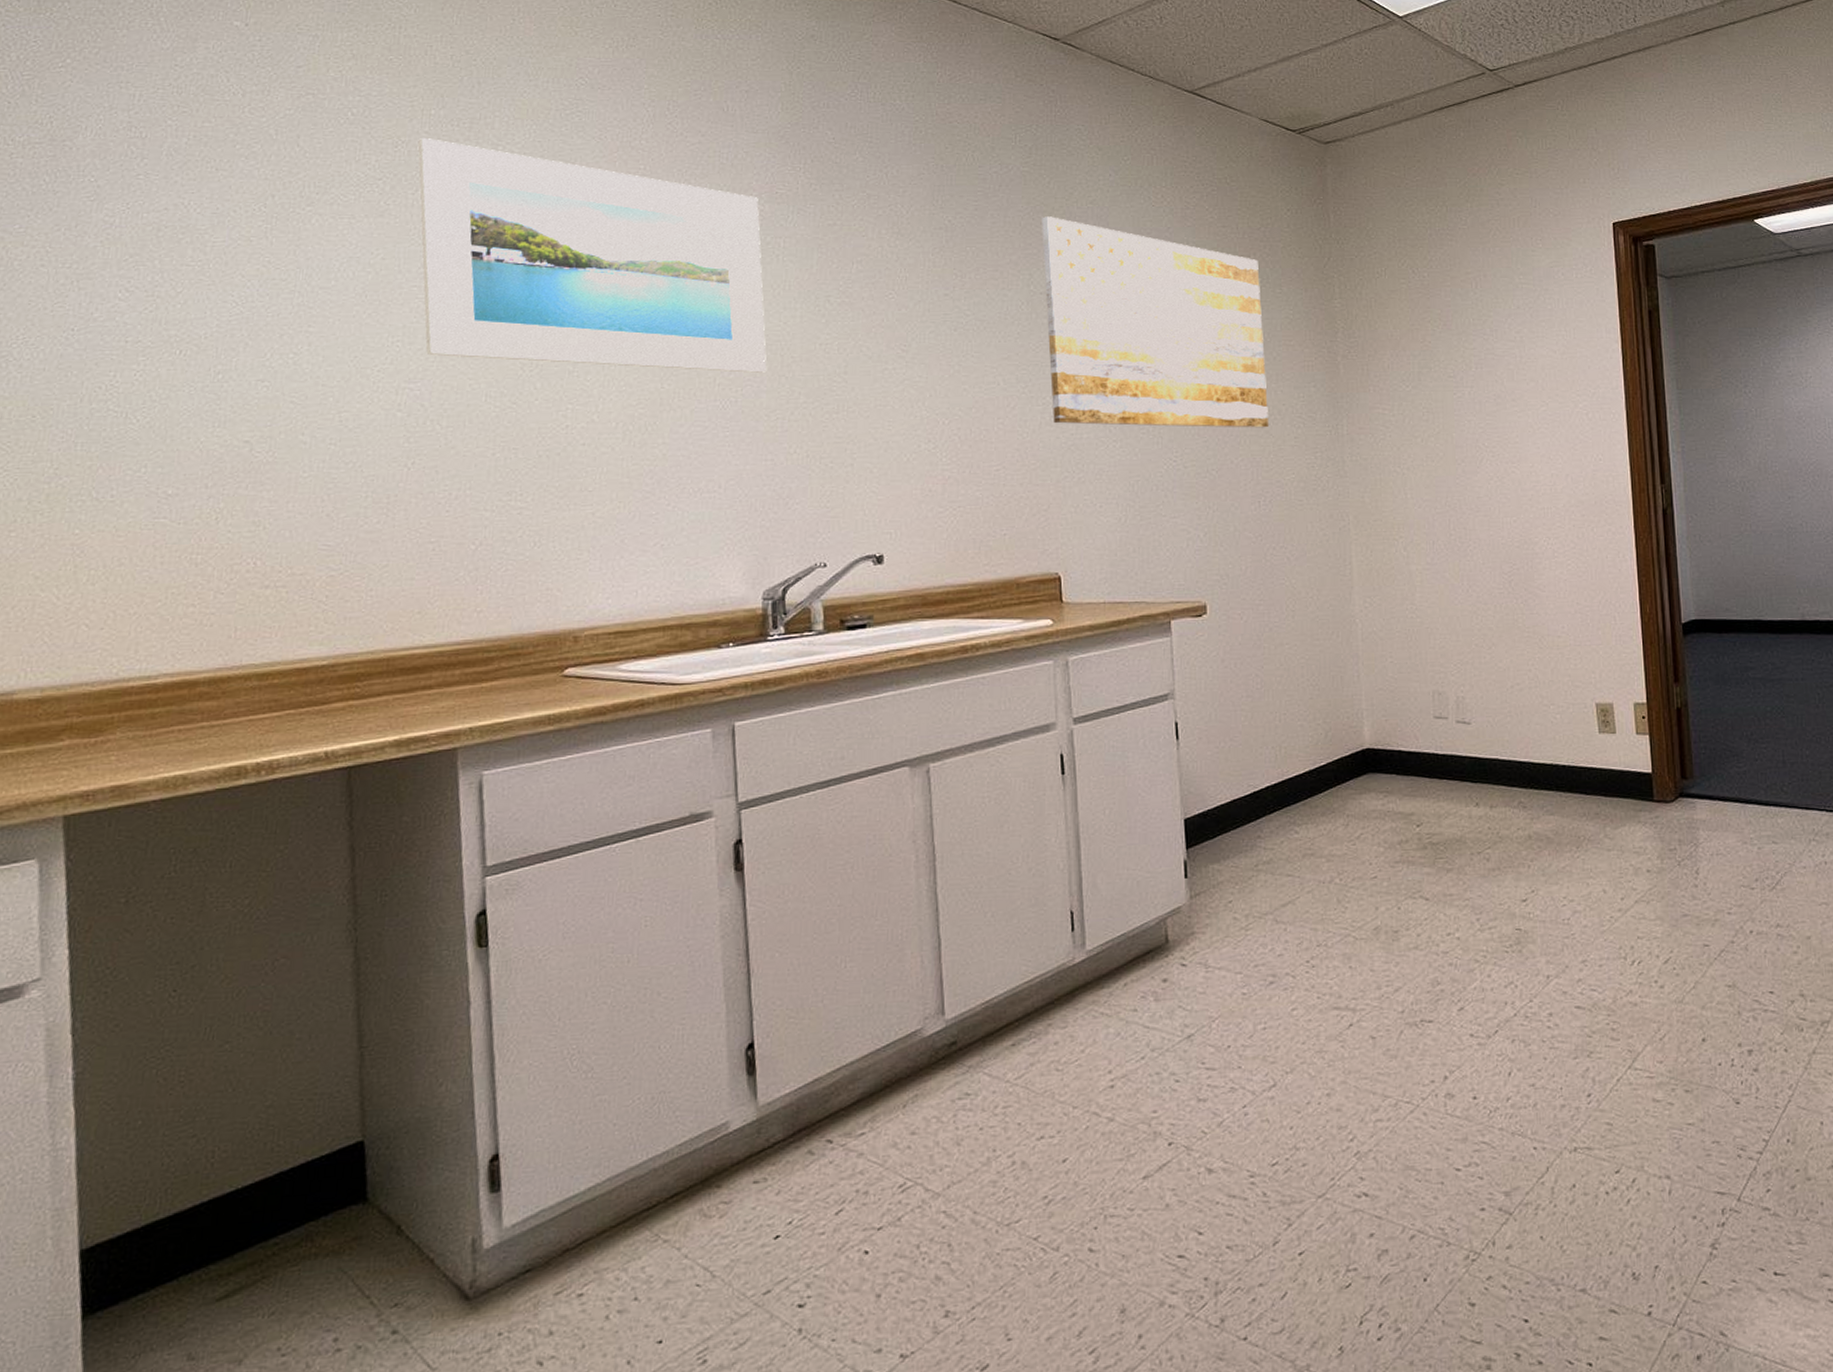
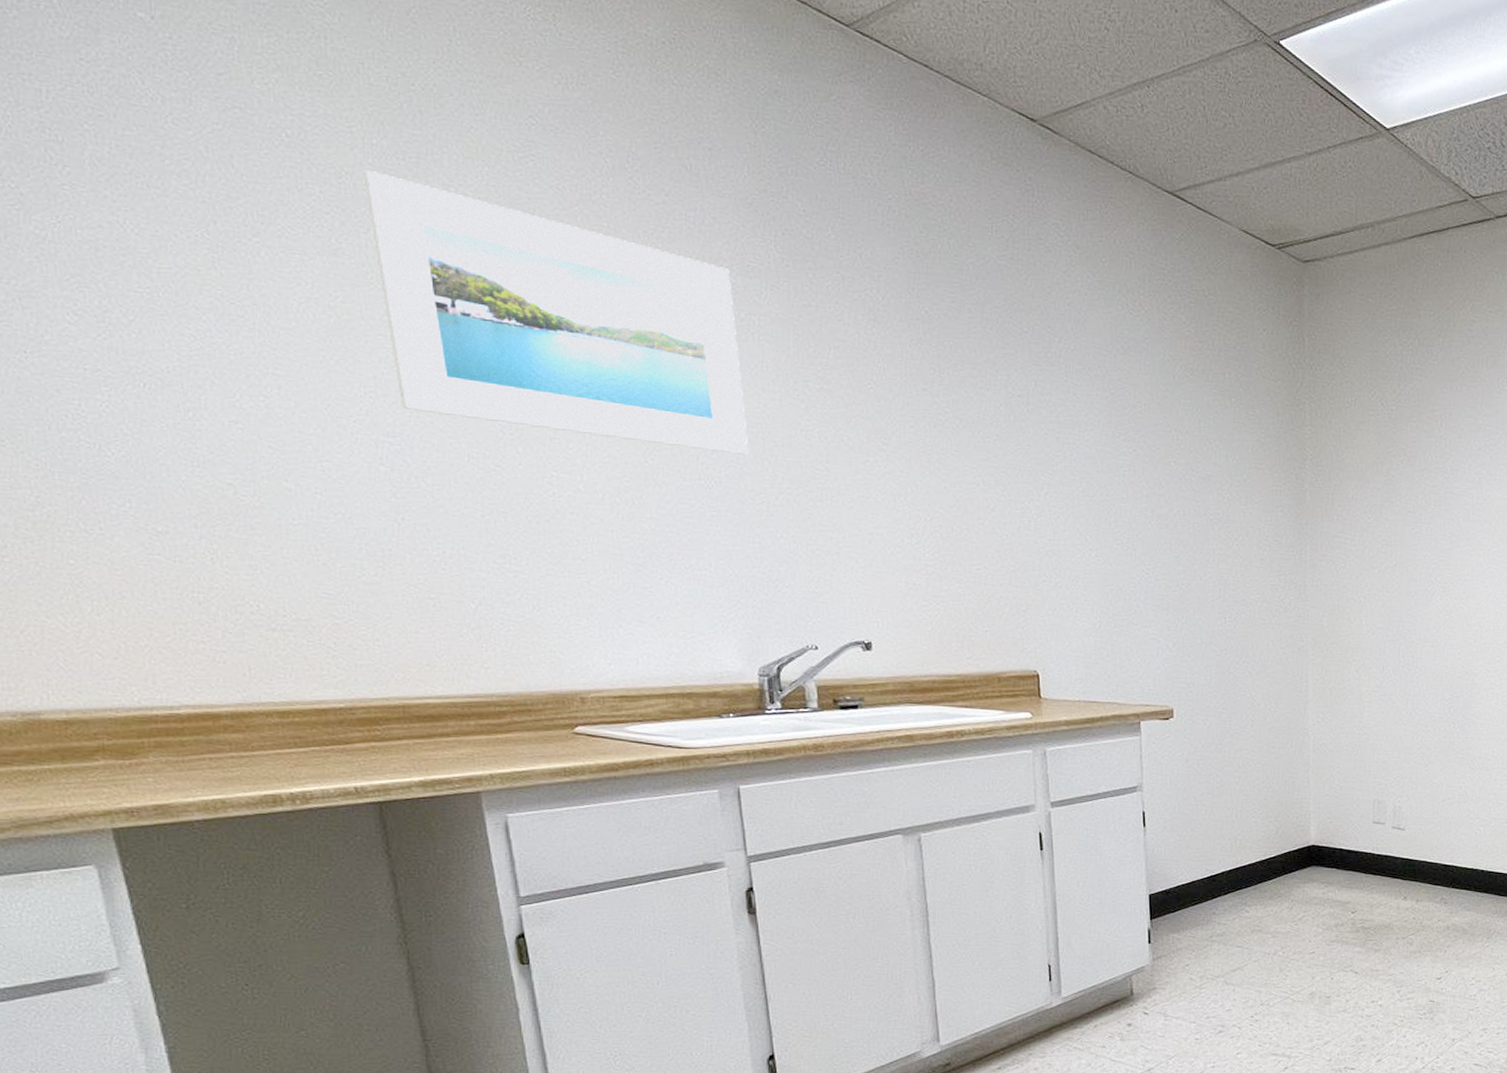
wall art: present [1042,216,1270,428] -> none [1019,315,1238,548]

